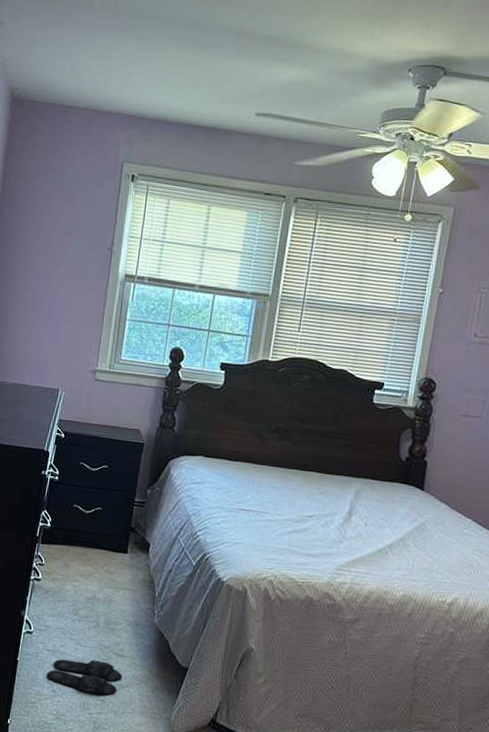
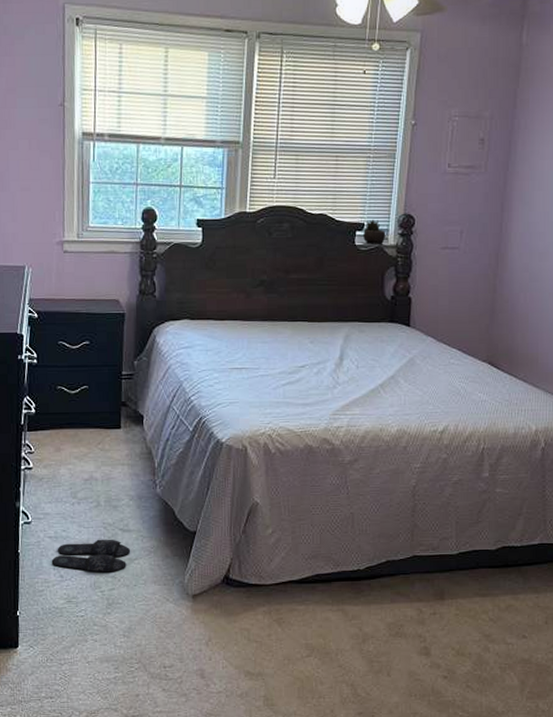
succulent plant: none [379,379,406,408] -> present [361,219,386,247]

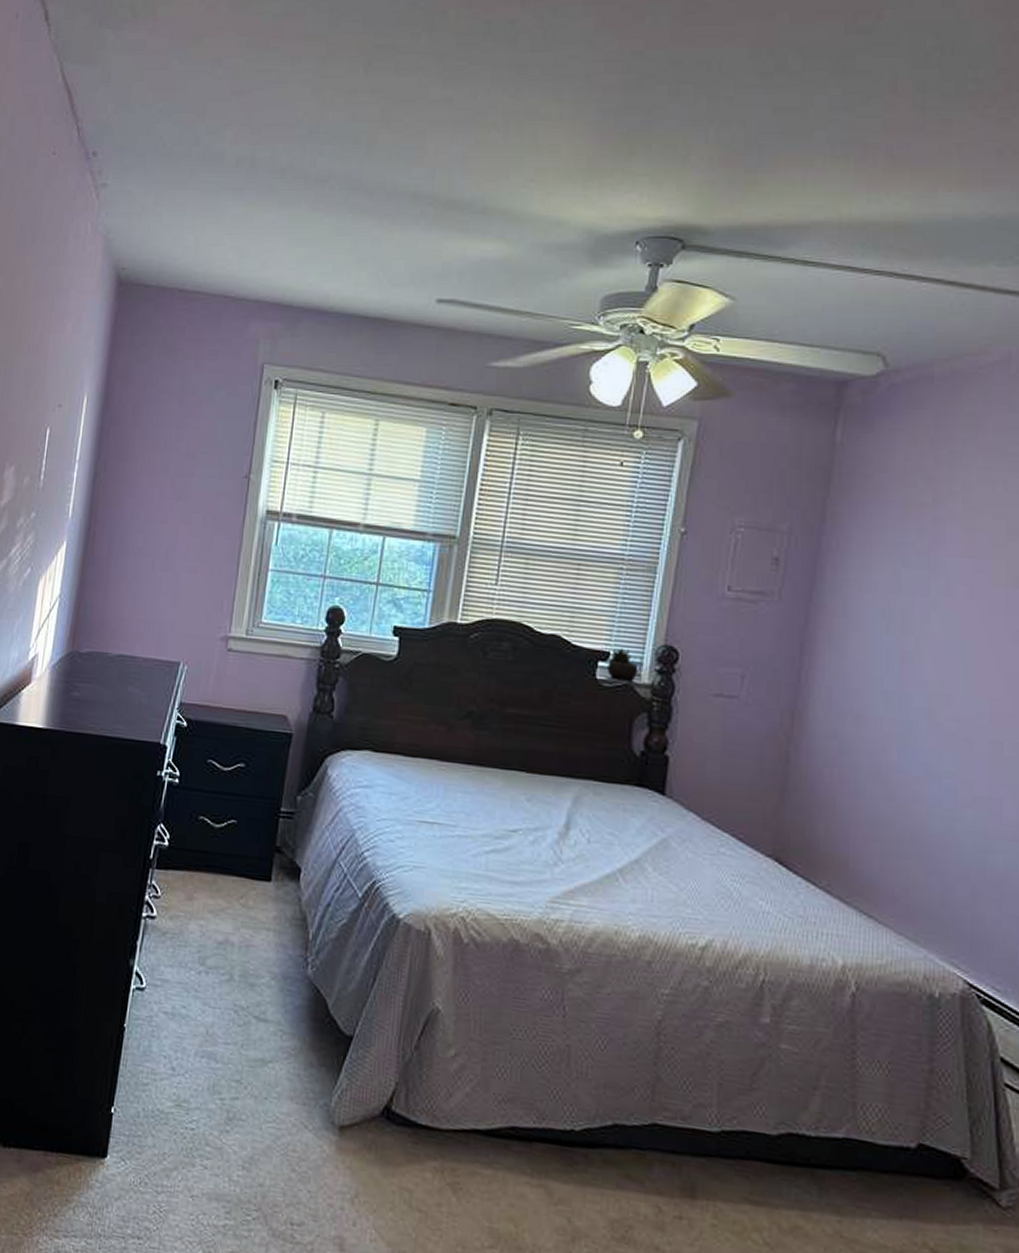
slippers: present [51,539,131,573] -> none [162,1024,266,1075]

